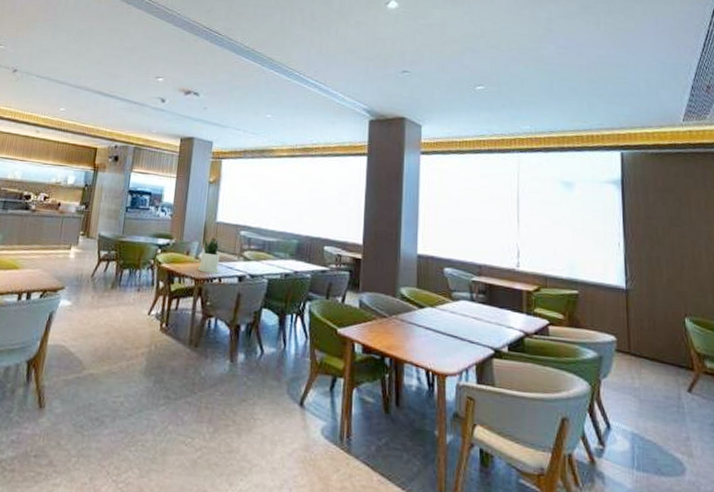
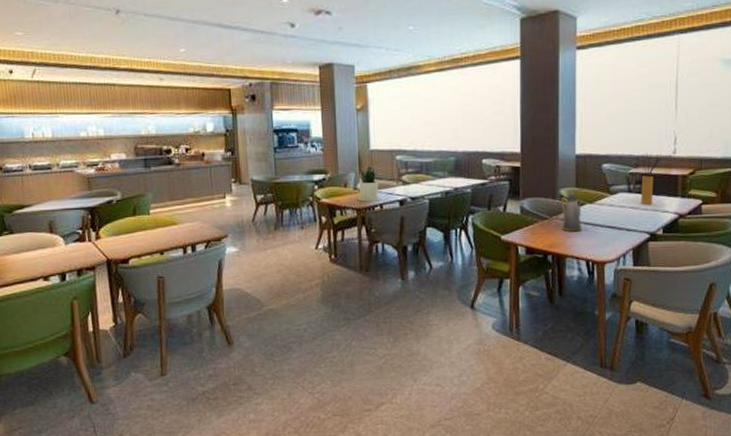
coffee pot: none [400,290,426,336] -> present [560,190,585,232]
vase: none [483,262,506,317] -> present [640,153,663,205]

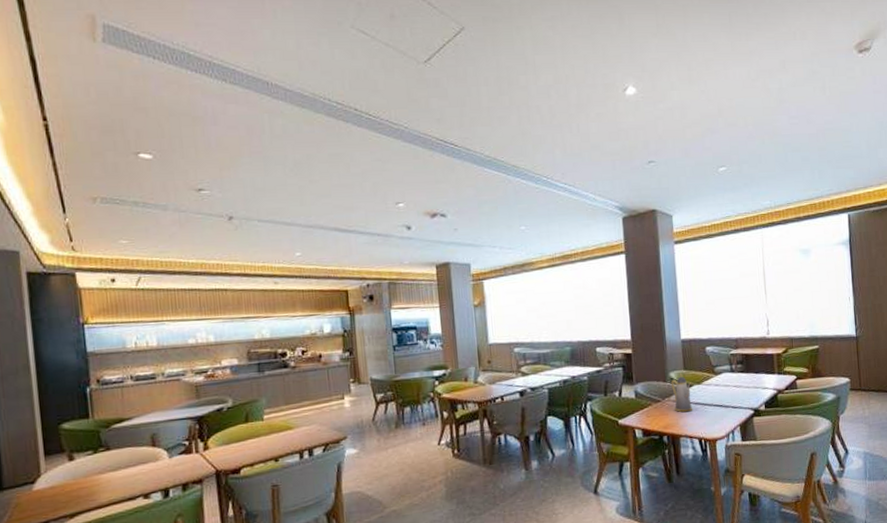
planter: present [357,167,380,202] -> none [478,361,501,395]
vase: present [640,153,663,205] -> none [739,335,759,383]

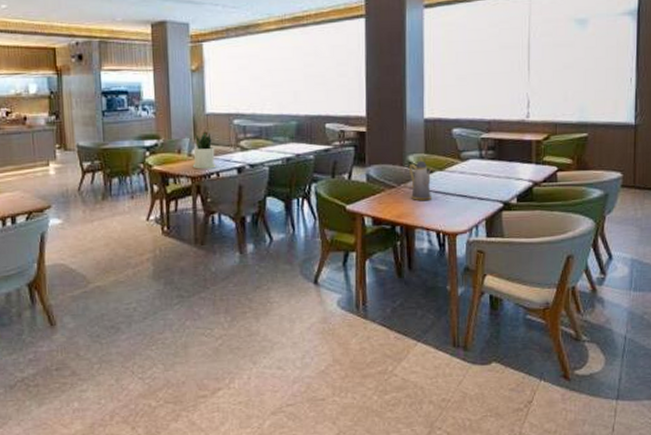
planter: none [478,361,501,395] -> present [192,132,217,169]

